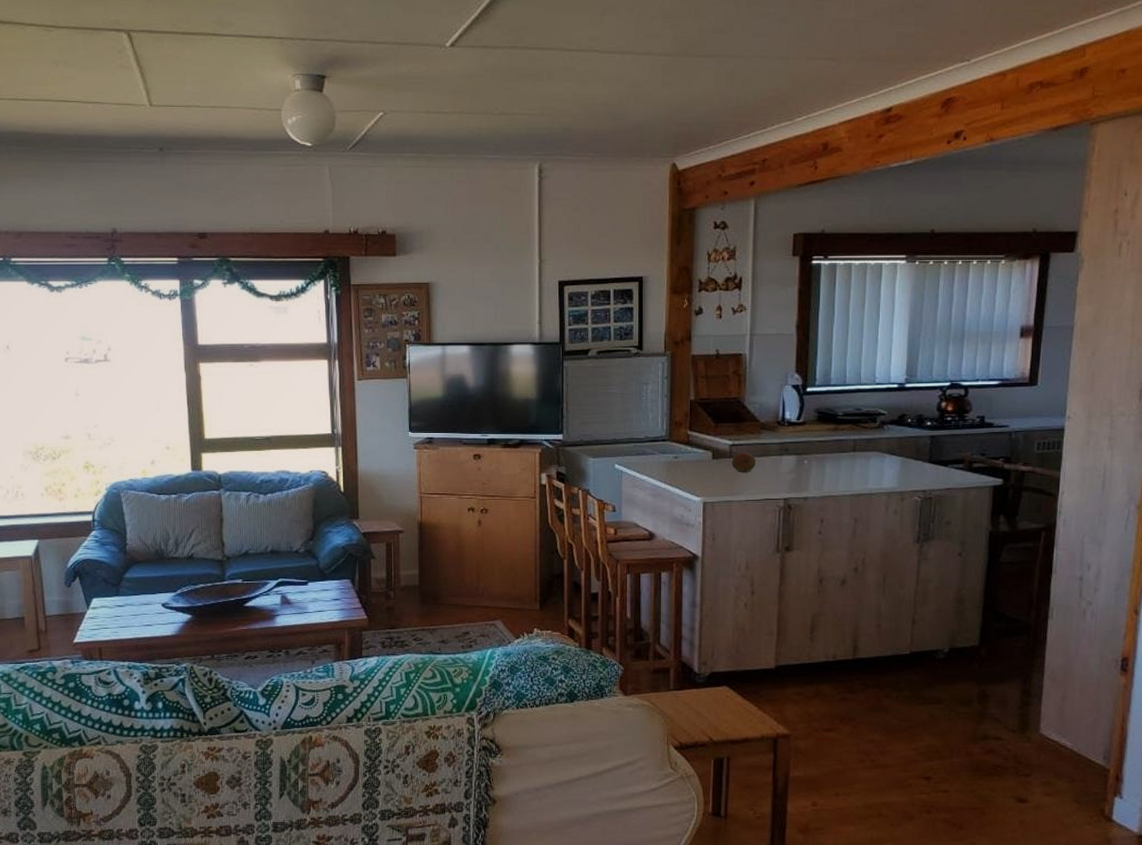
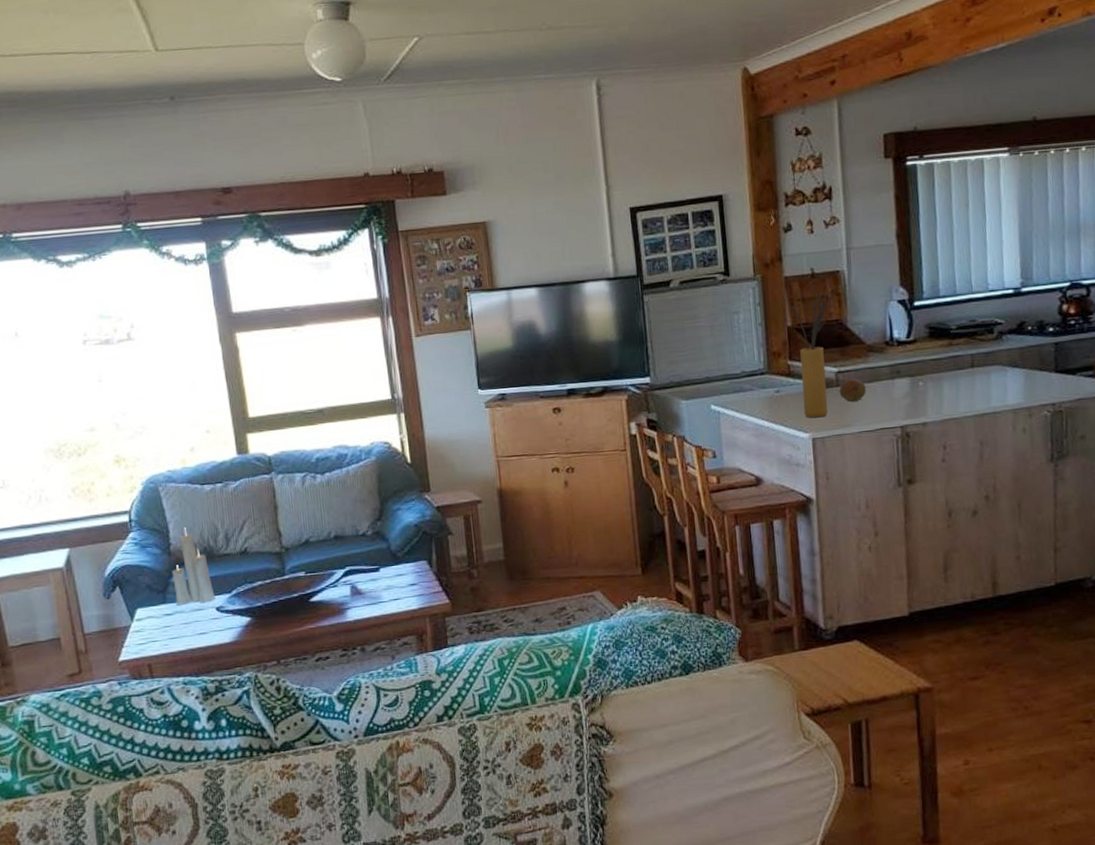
candle: none [126,531,163,599] -> present [172,527,216,606]
vase: none [695,364,738,484] -> present [791,284,837,418]

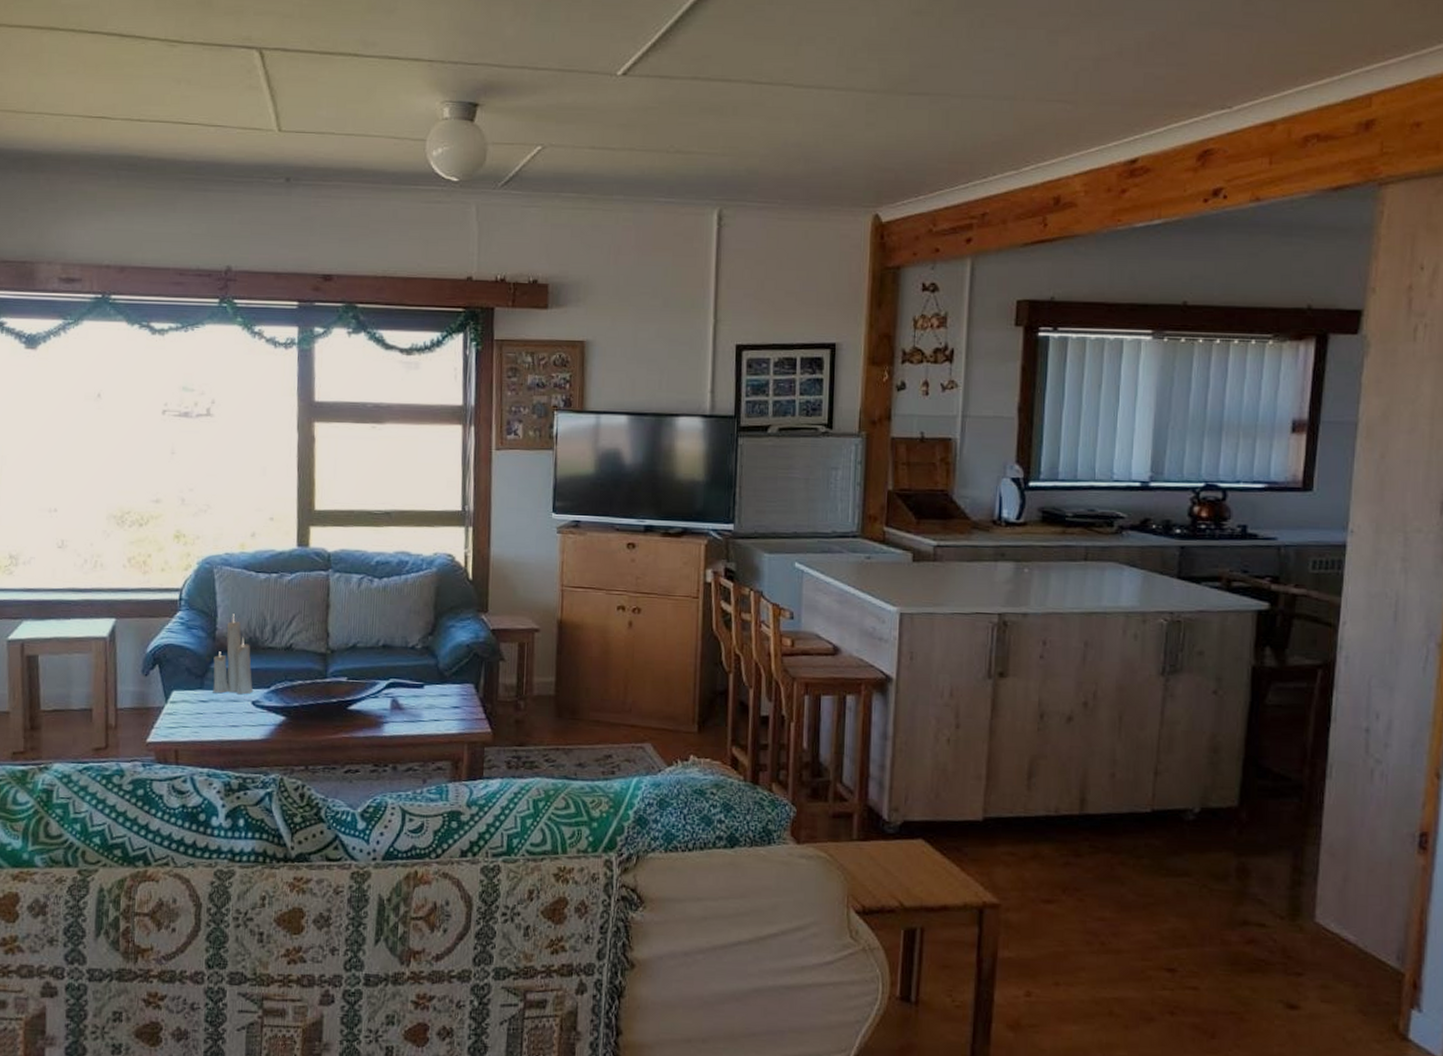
vase: present [791,284,837,418] -> none [895,449,946,592]
fruit: present [839,378,866,402] -> none [935,554,965,579]

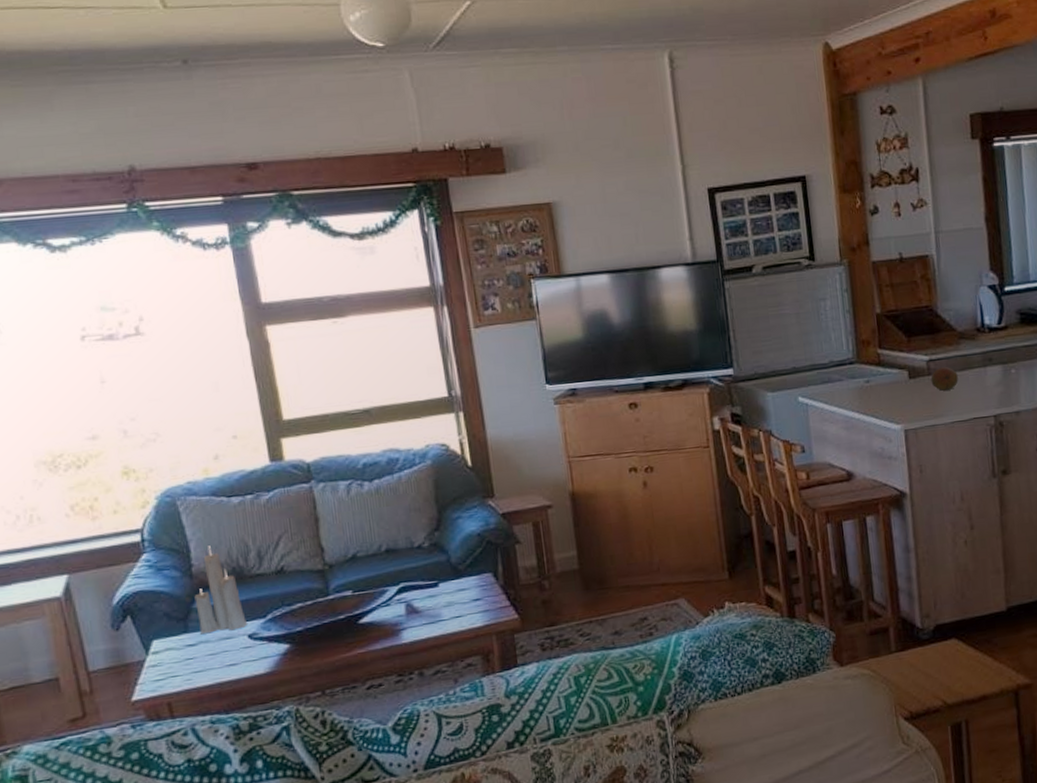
fruit: none [935,554,965,579] -> present [931,366,958,391]

